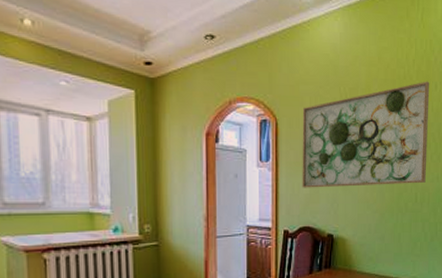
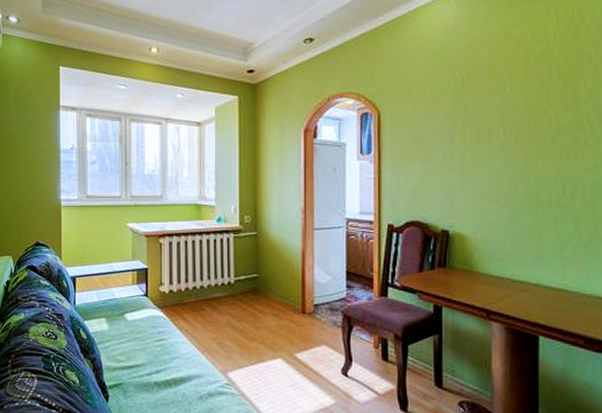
wall art: present [302,81,430,188] -> none [408,53,580,180]

